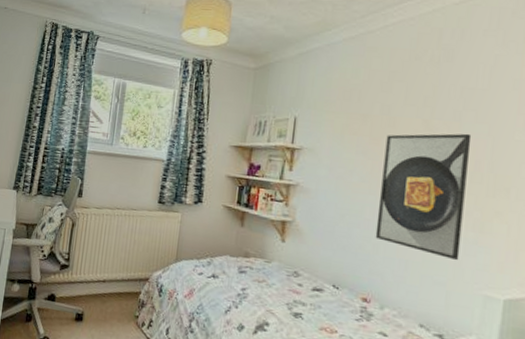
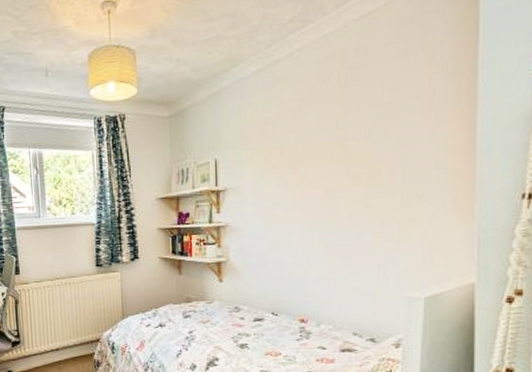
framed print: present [375,133,472,261] -> none [304,149,383,271]

